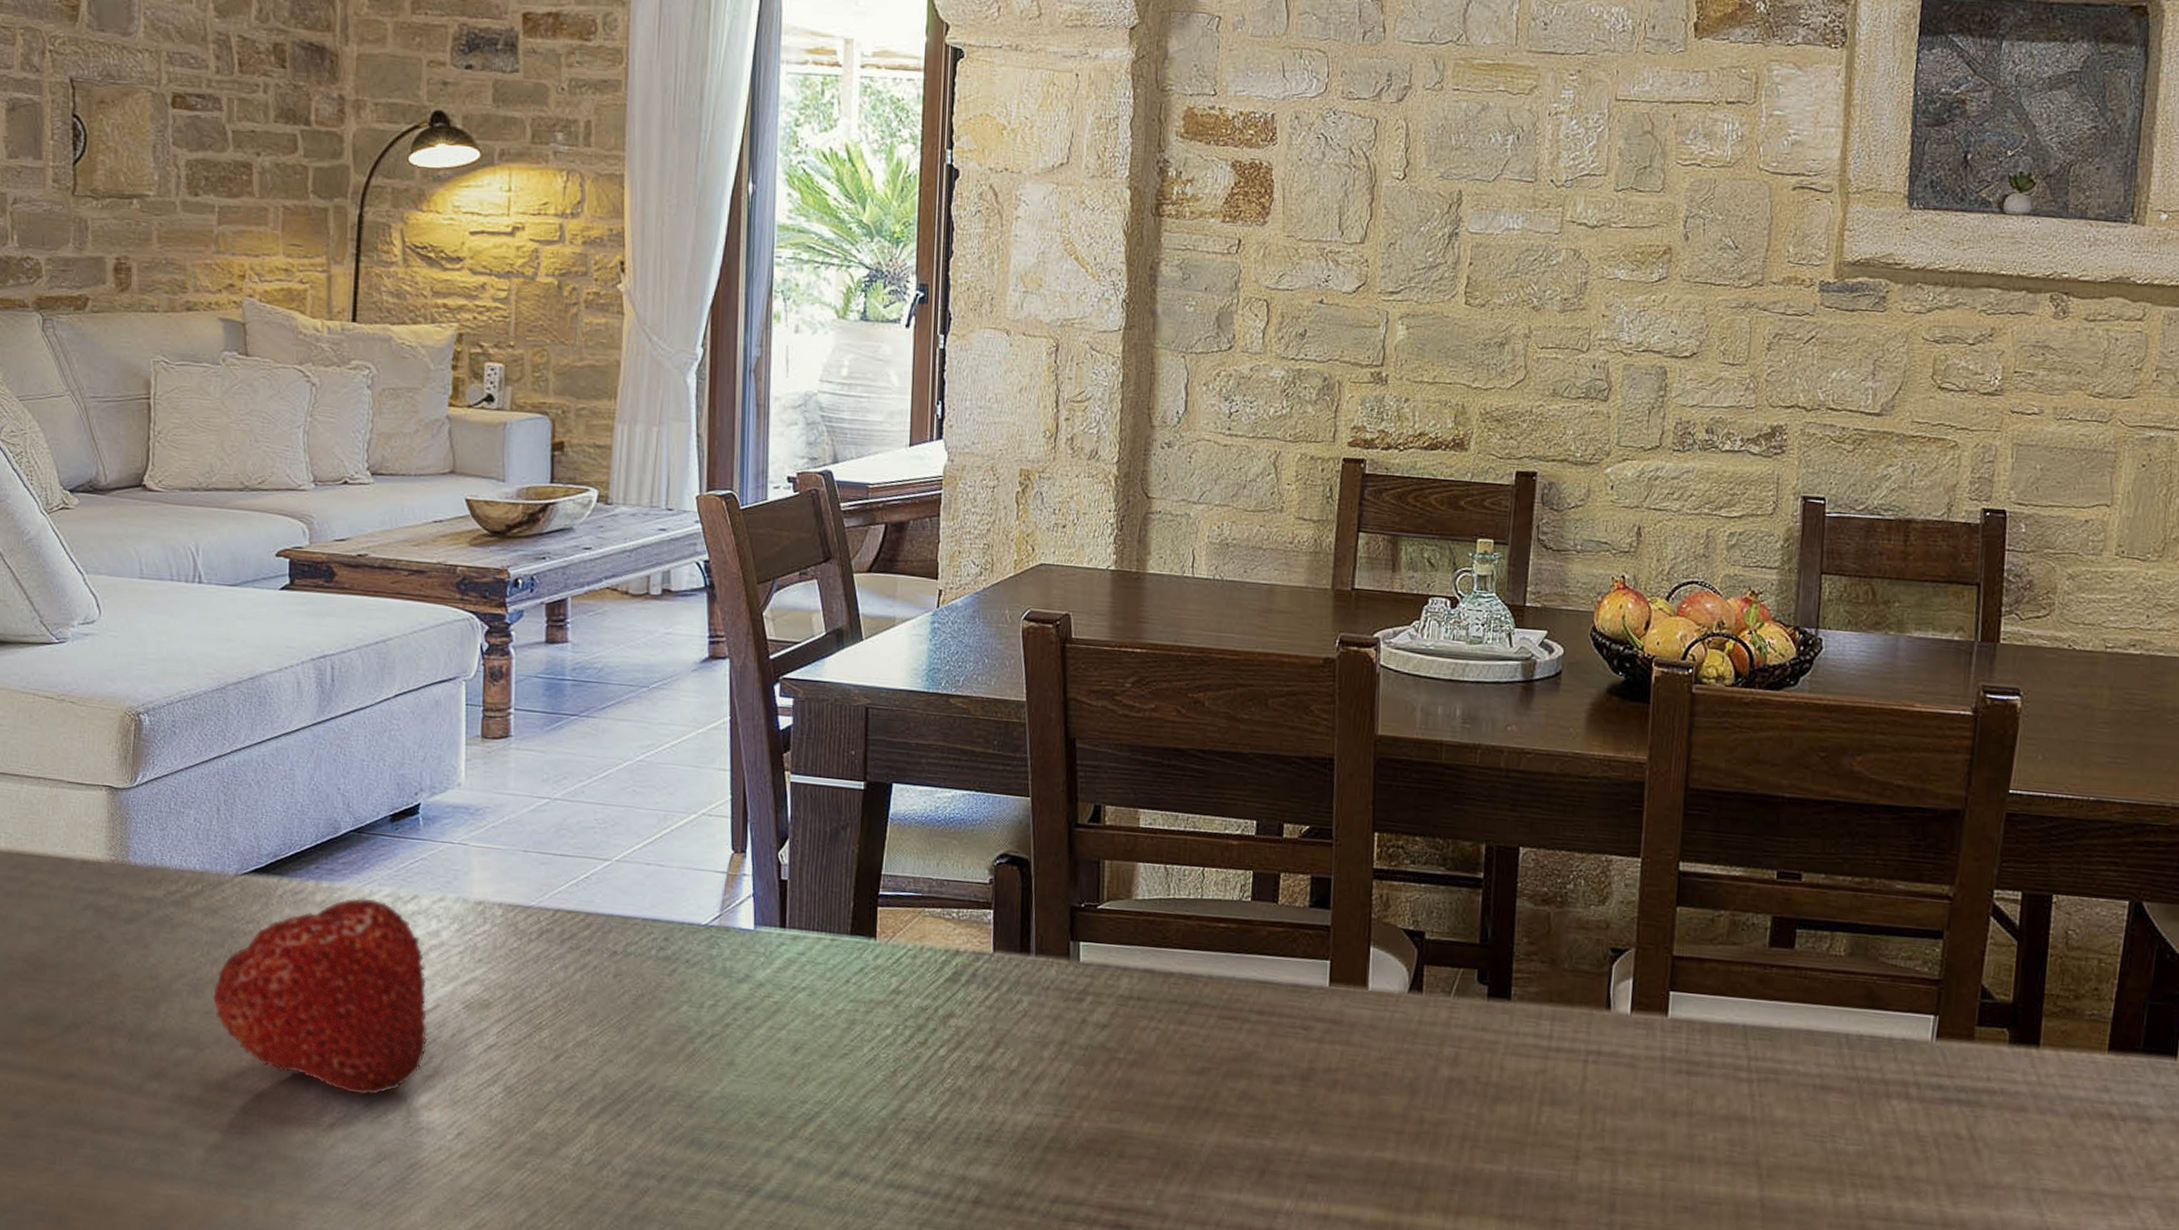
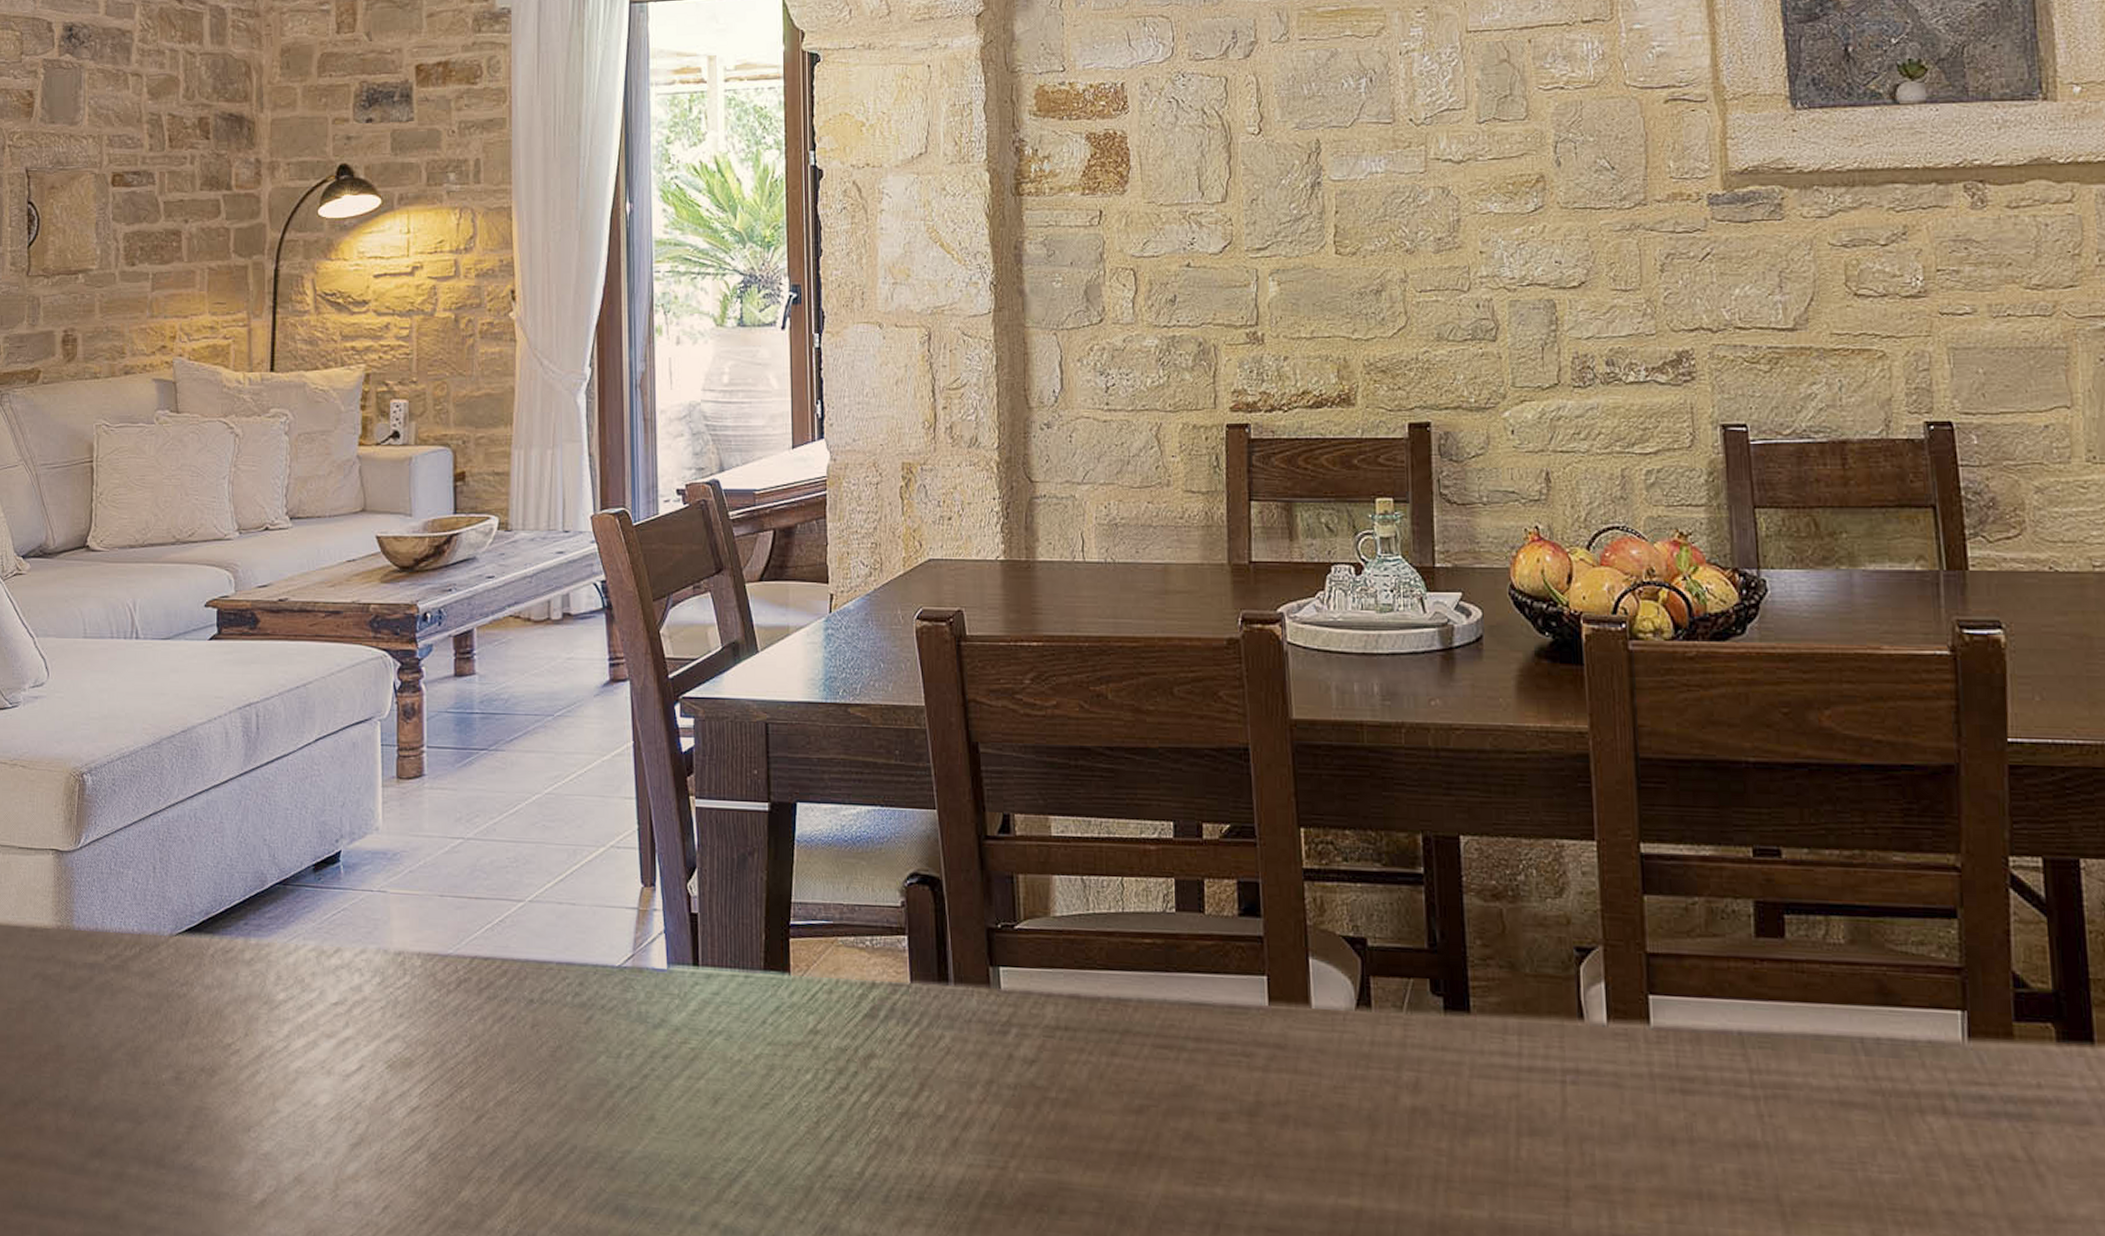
fruit: present [212,897,428,1095] -> none [149,953,353,1167]

